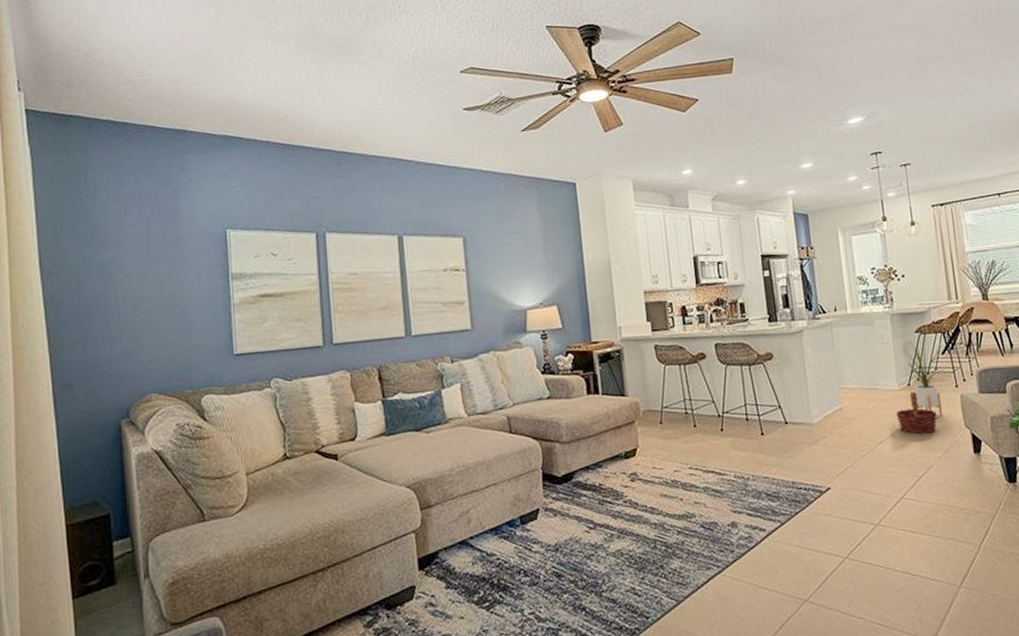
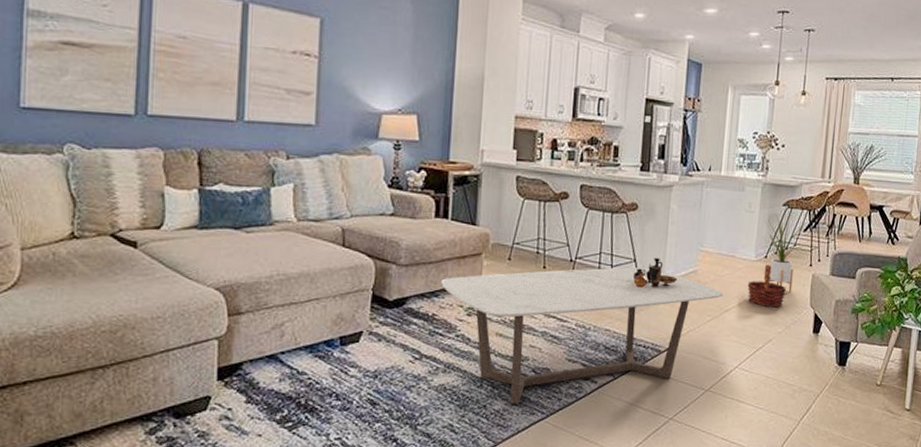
coffee table: none [602,411,874,562] -> present [441,267,724,404]
vase: none [781,401,825,433] -> present [633,258,677,288]

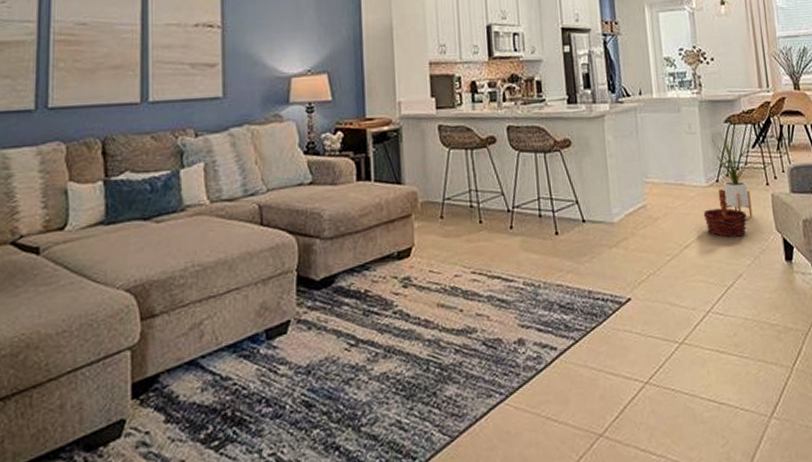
coffee table: present [441,267,724,404] -> none [371,208,680,387]
vase: present [633,258,677,288] -> none [578,196,626,232]

